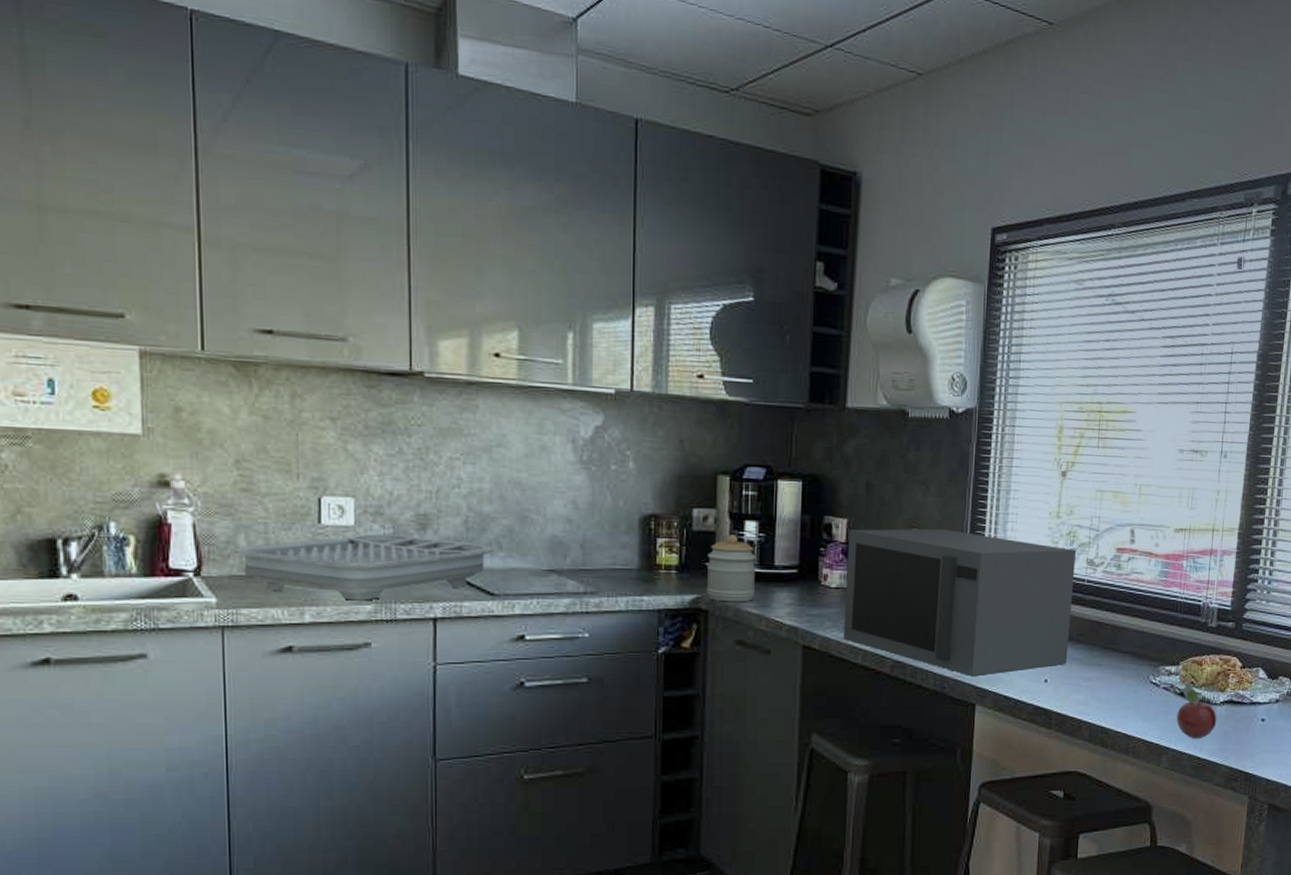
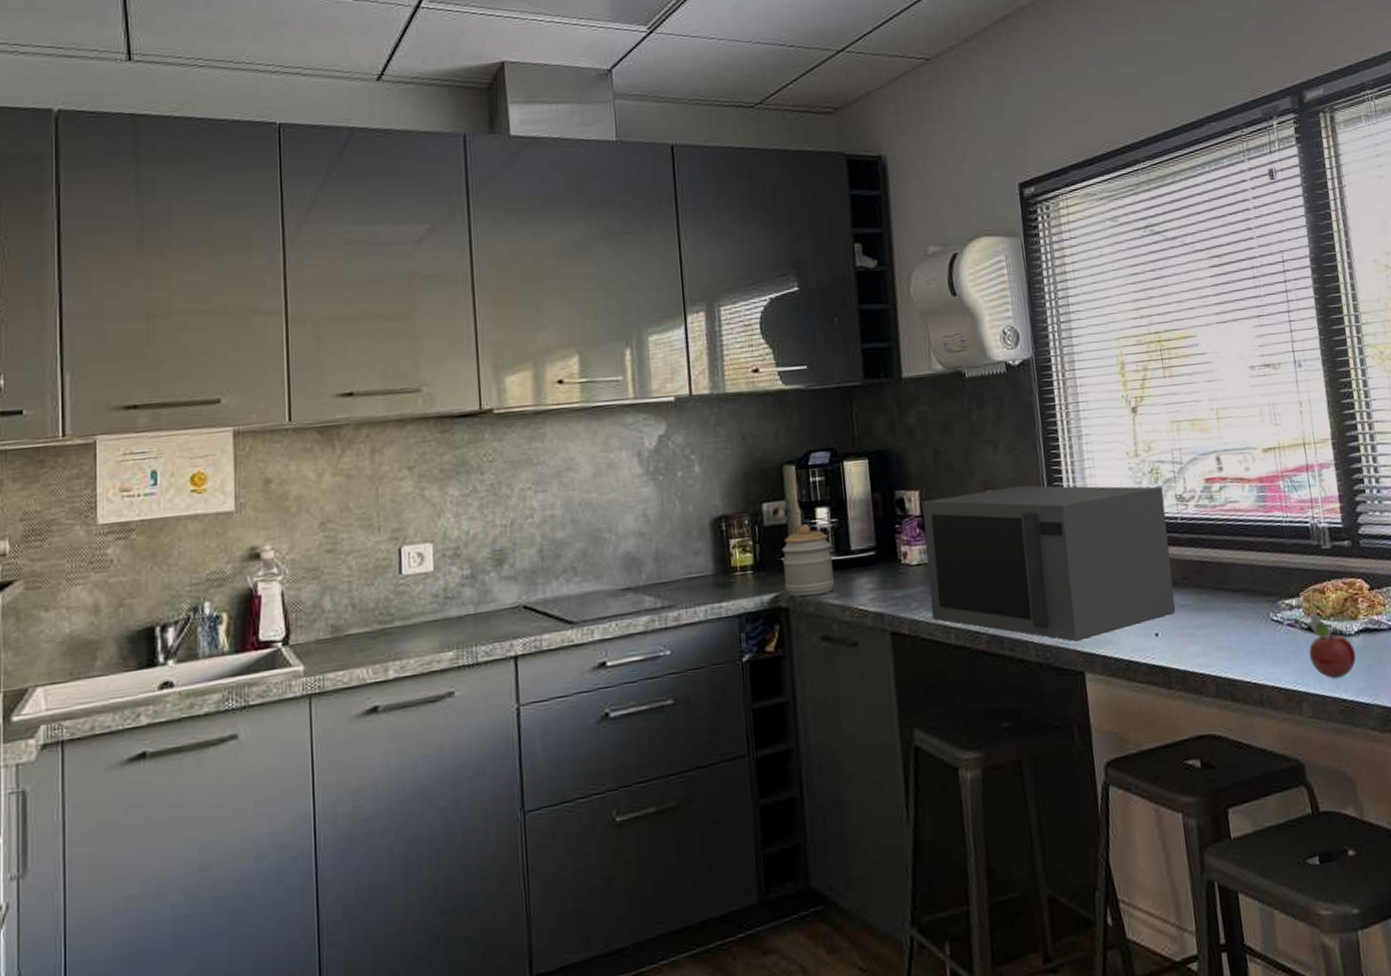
dish rack: present [234,534,495,601] -> none [320,571,570,650]

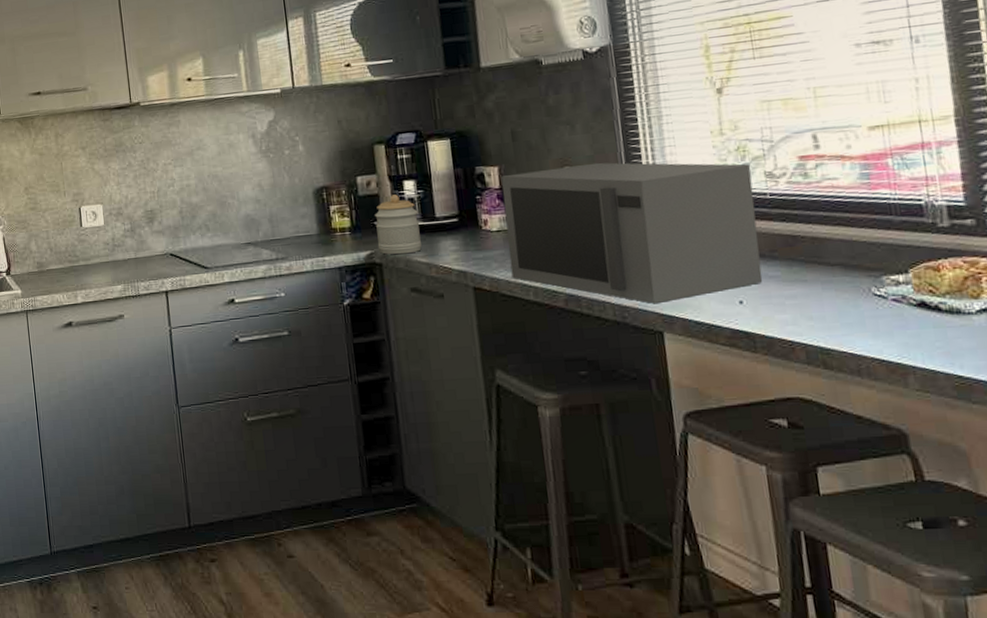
fruit: present [1309,612,1356,679] -> none [917,288,977,355]

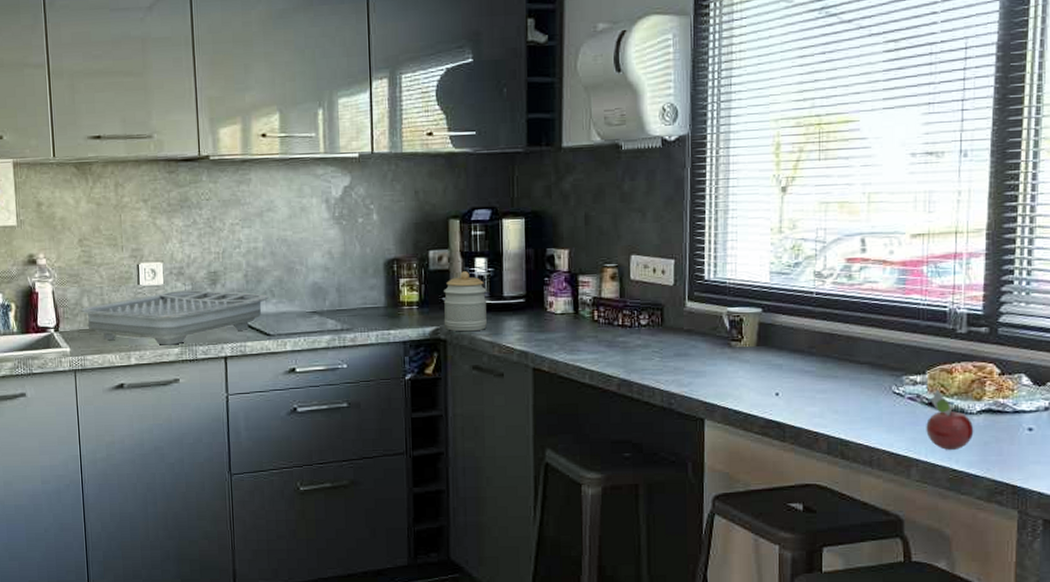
dish rack: none [29,228,204,283] -> present [80,290,269,345]
microwave: present [501,162,763,304] -> none [570,252,803,392]
fruit: none [917,288,977,355] -> present [926,389,974,450]

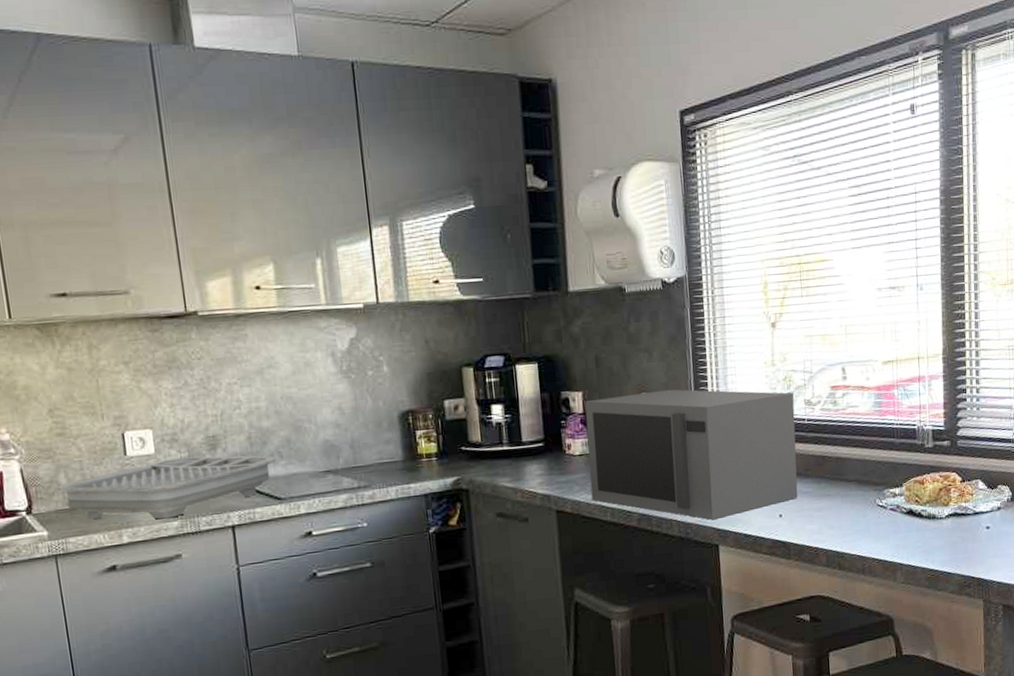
jar: present [443,271,488,332] -> none [462,419,509,481]
microwave: none [570,252,803,392] -> present [585,389,798,520]
fruit: present [926,389,974,450] -> none [906,499,945,553]

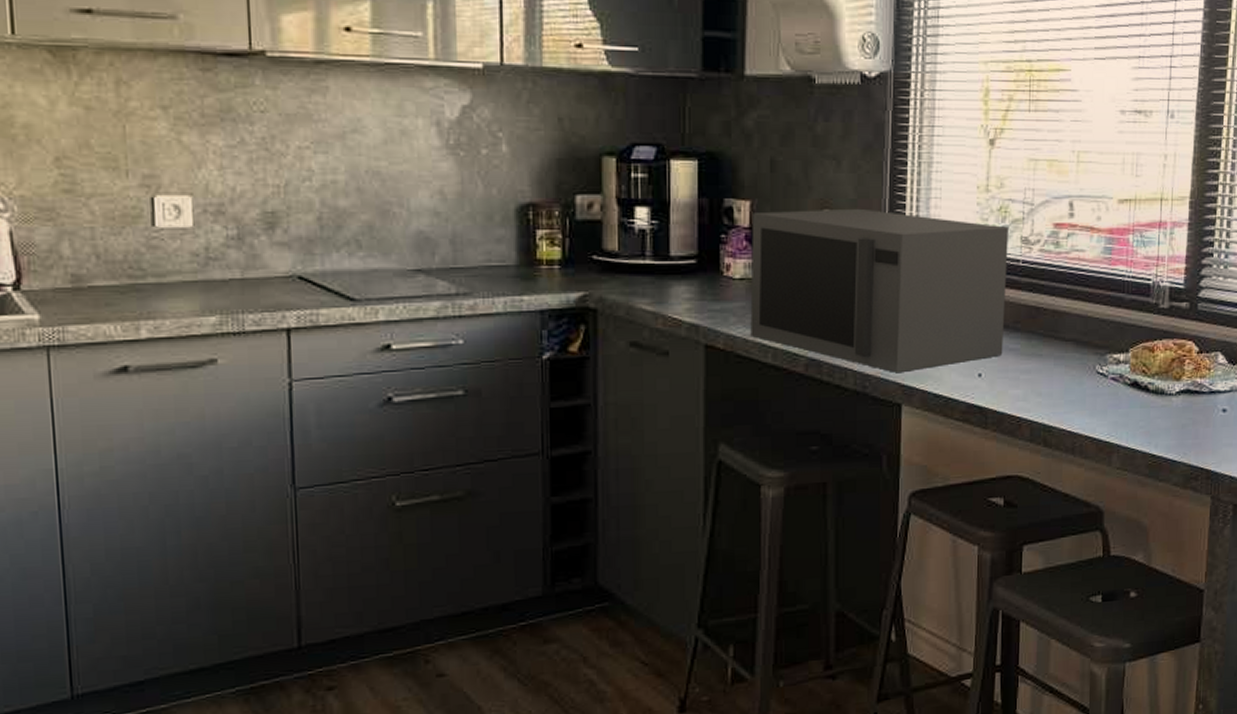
dish rack: present [57,455,277,520] -> none [57,236,353,312]

